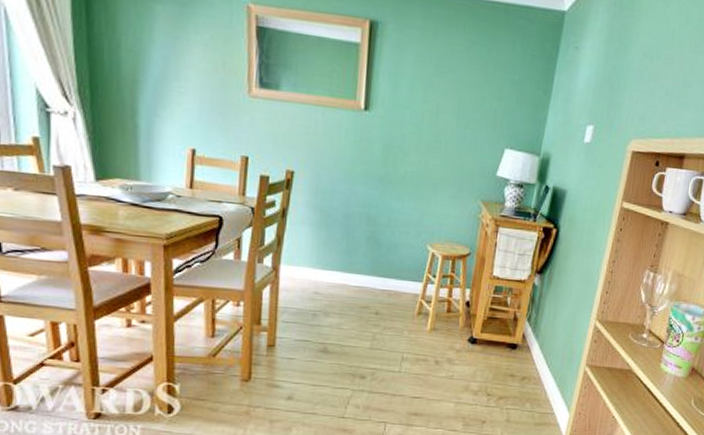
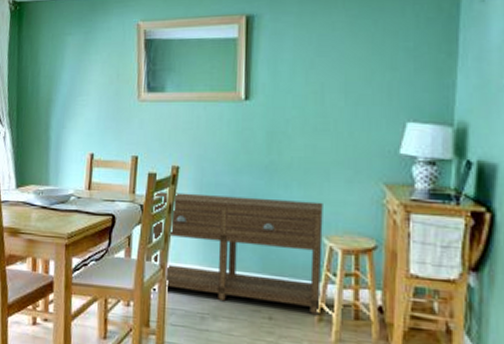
console table: none [265,195,430,309] -> present [153,192,323,315]

